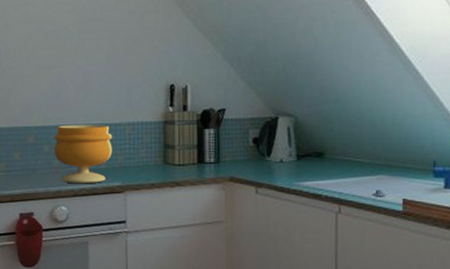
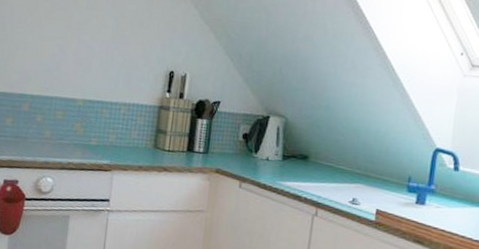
footed bowl: present [54,125,113,184] -> none [46,97,107,159]

